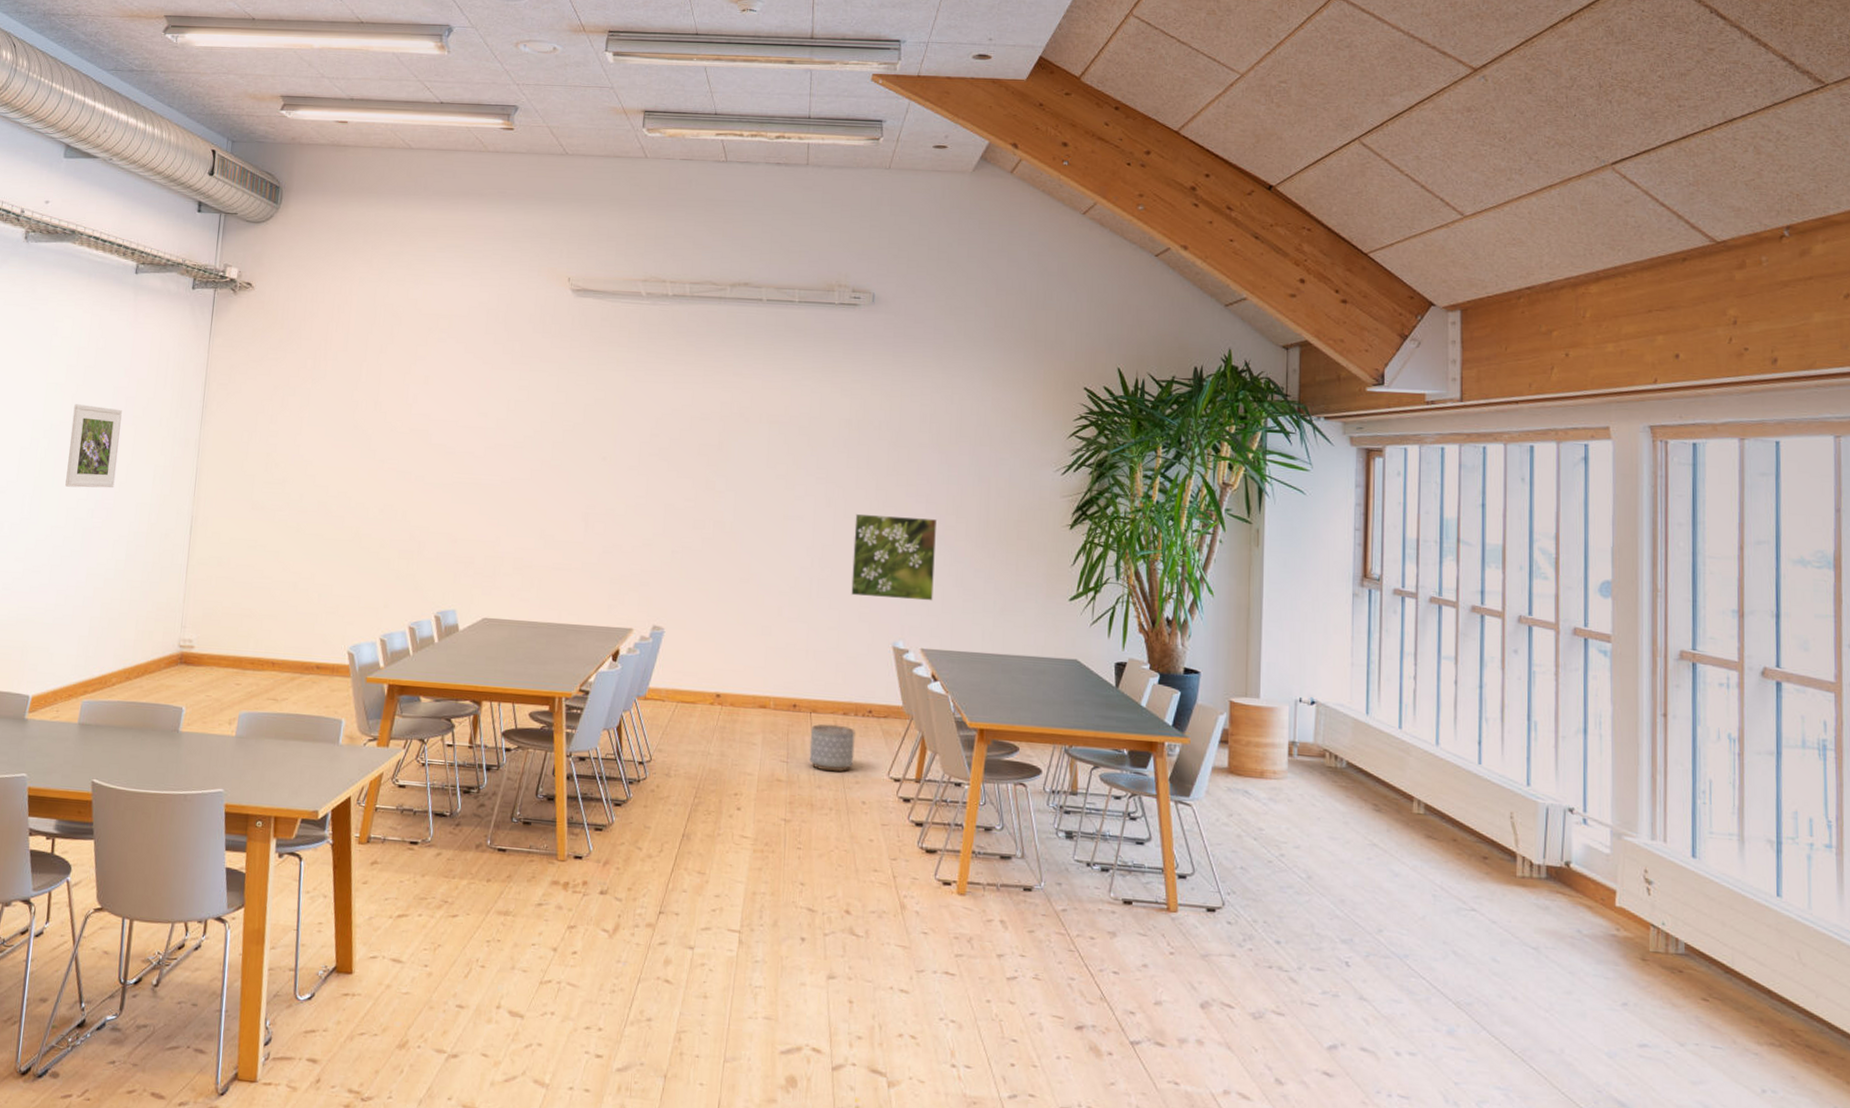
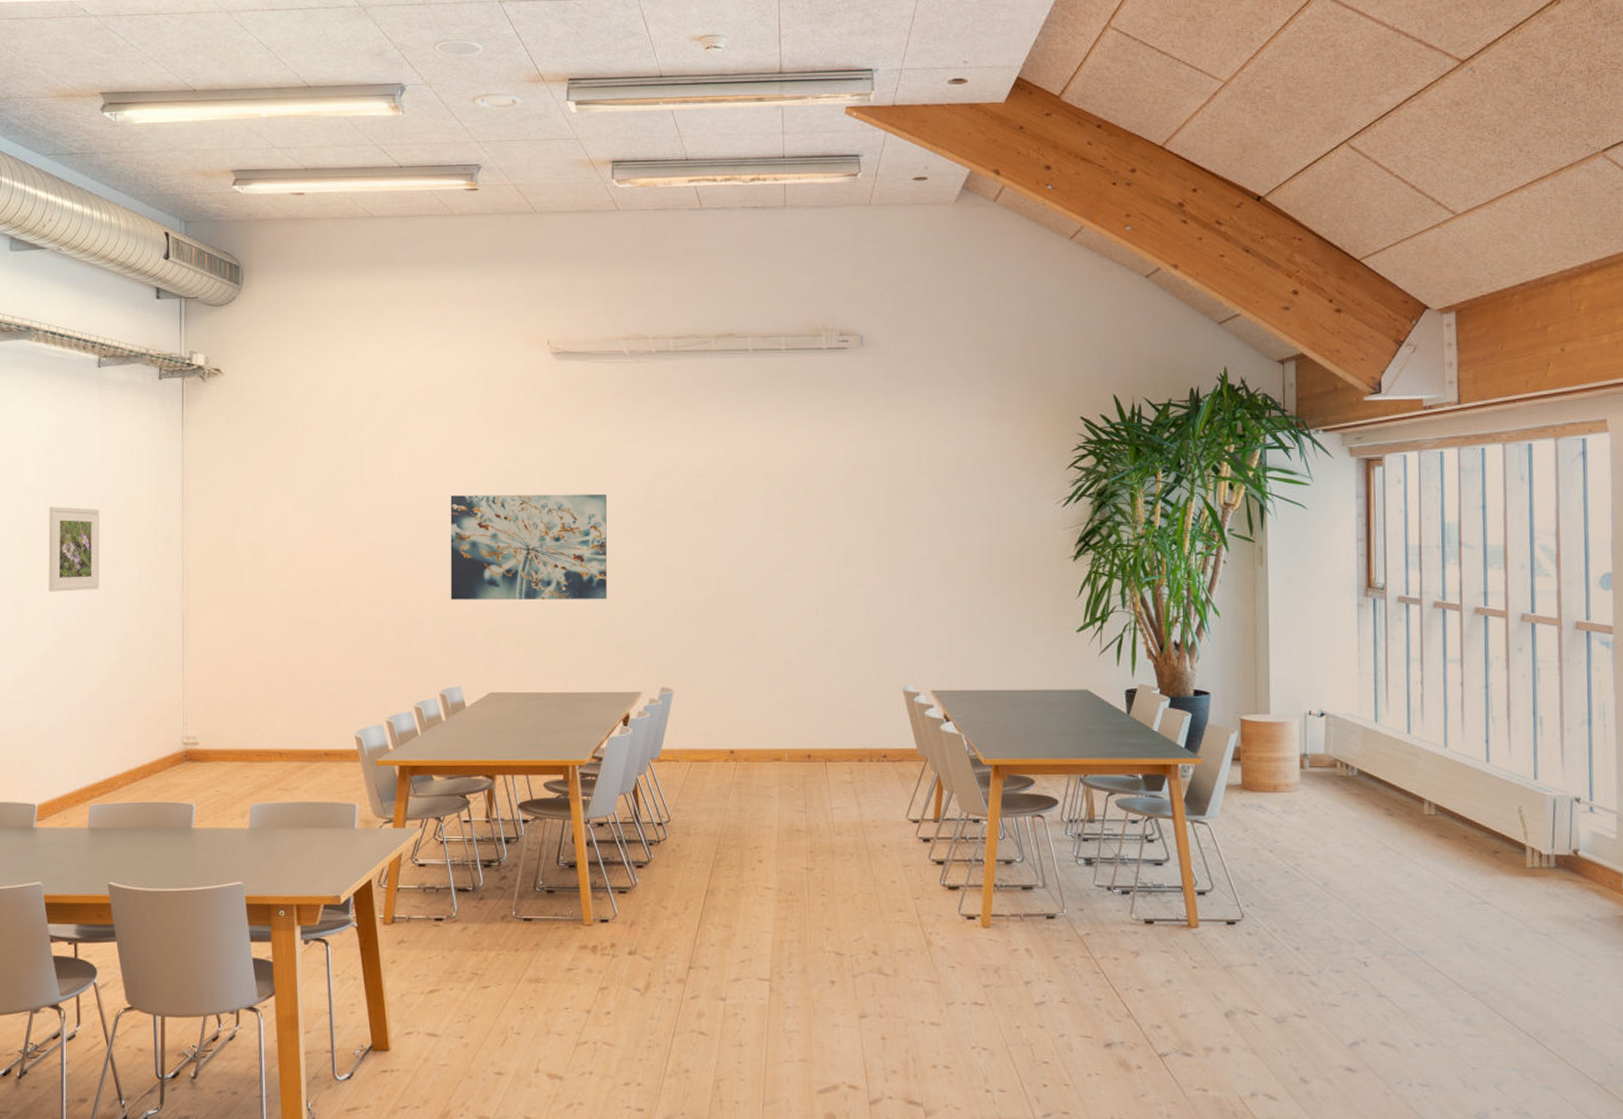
wall art: none [453,421,614,534] -> present [450,494,607,600]
planter: present [809,723,855,772] -> none [826,772,872,818]
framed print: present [851,513,938,601] -> none [857,559,941,643]

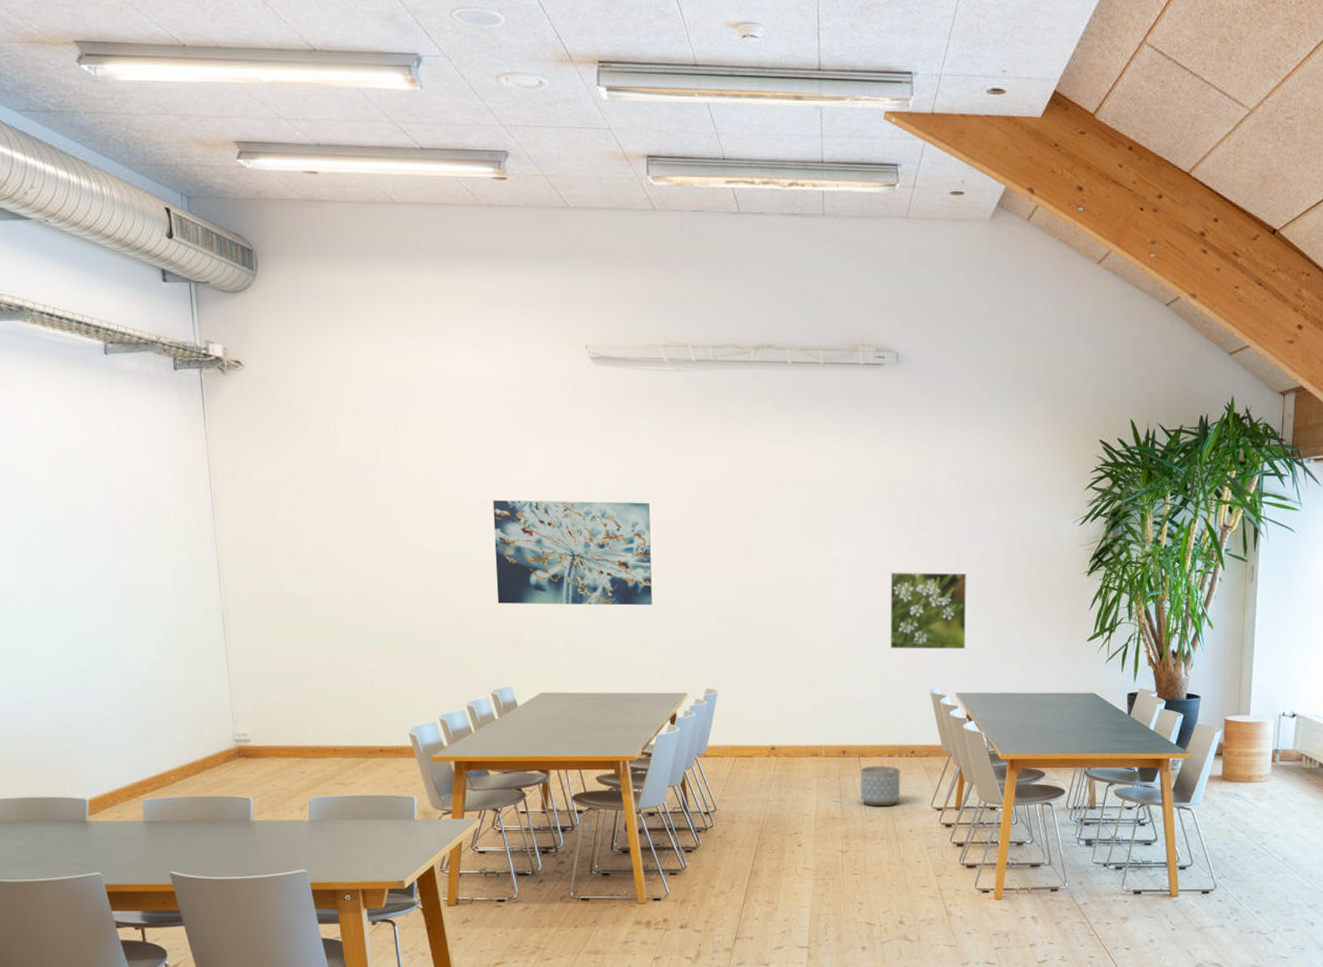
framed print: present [48,506,100,592] -> none [66,501,131,590]
planter: none [826,772,872,818] -> present [860,766,900,807]
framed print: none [857,559,941,643] -> present [890,572,967,650]

